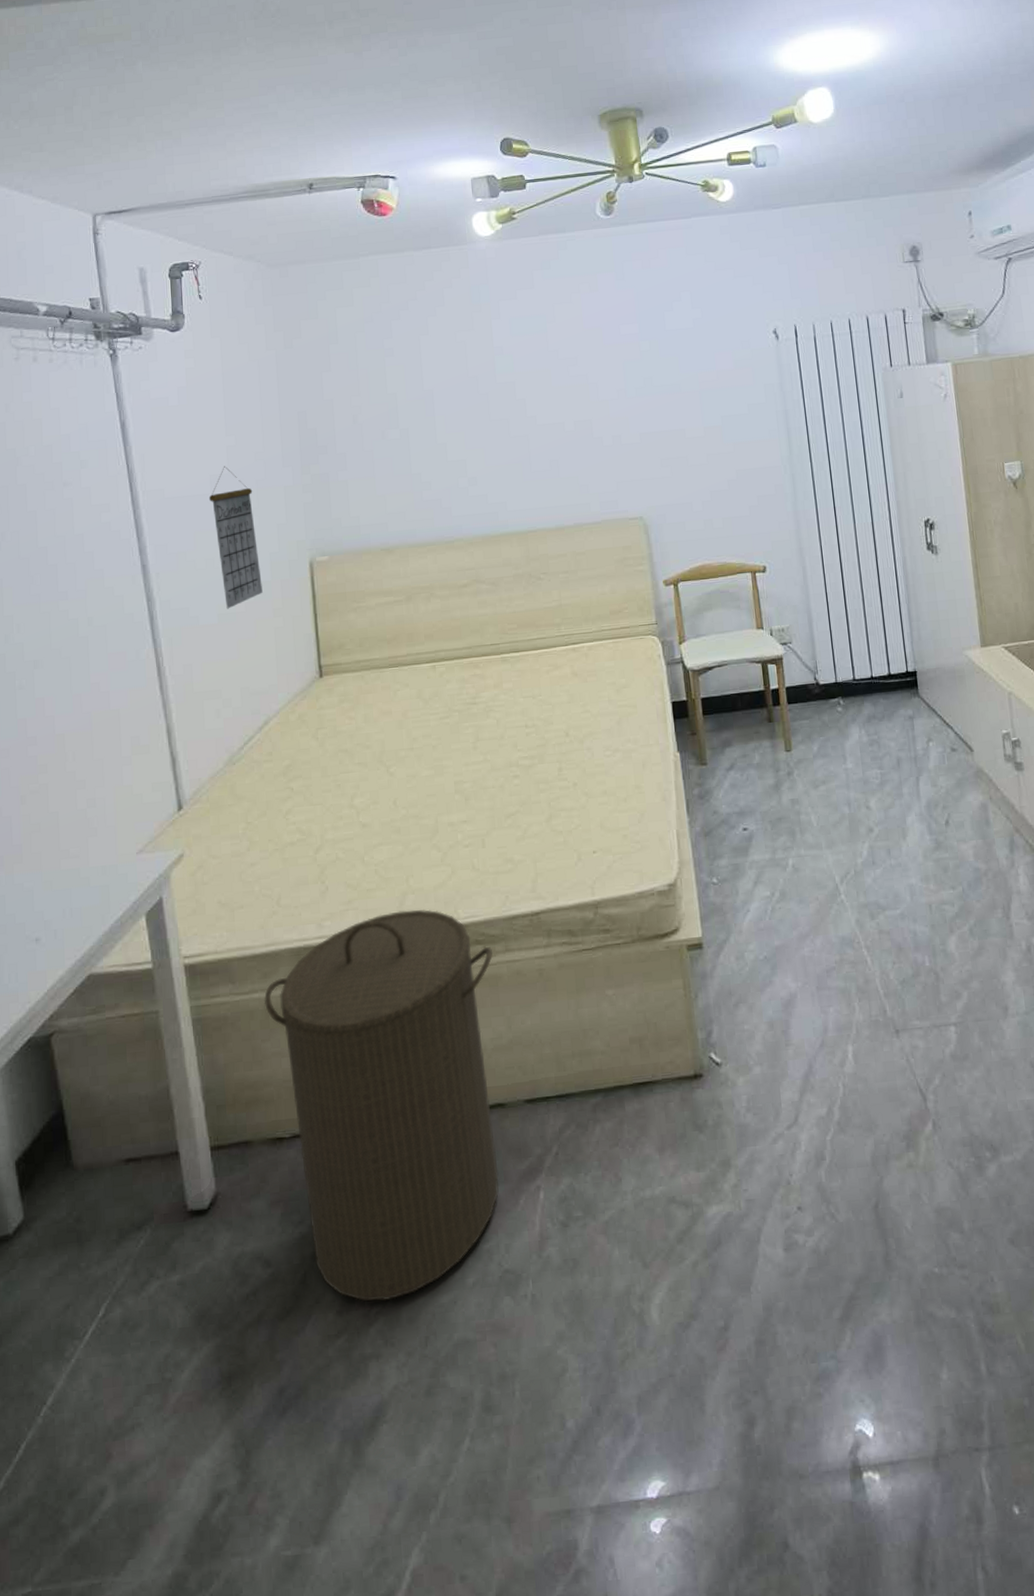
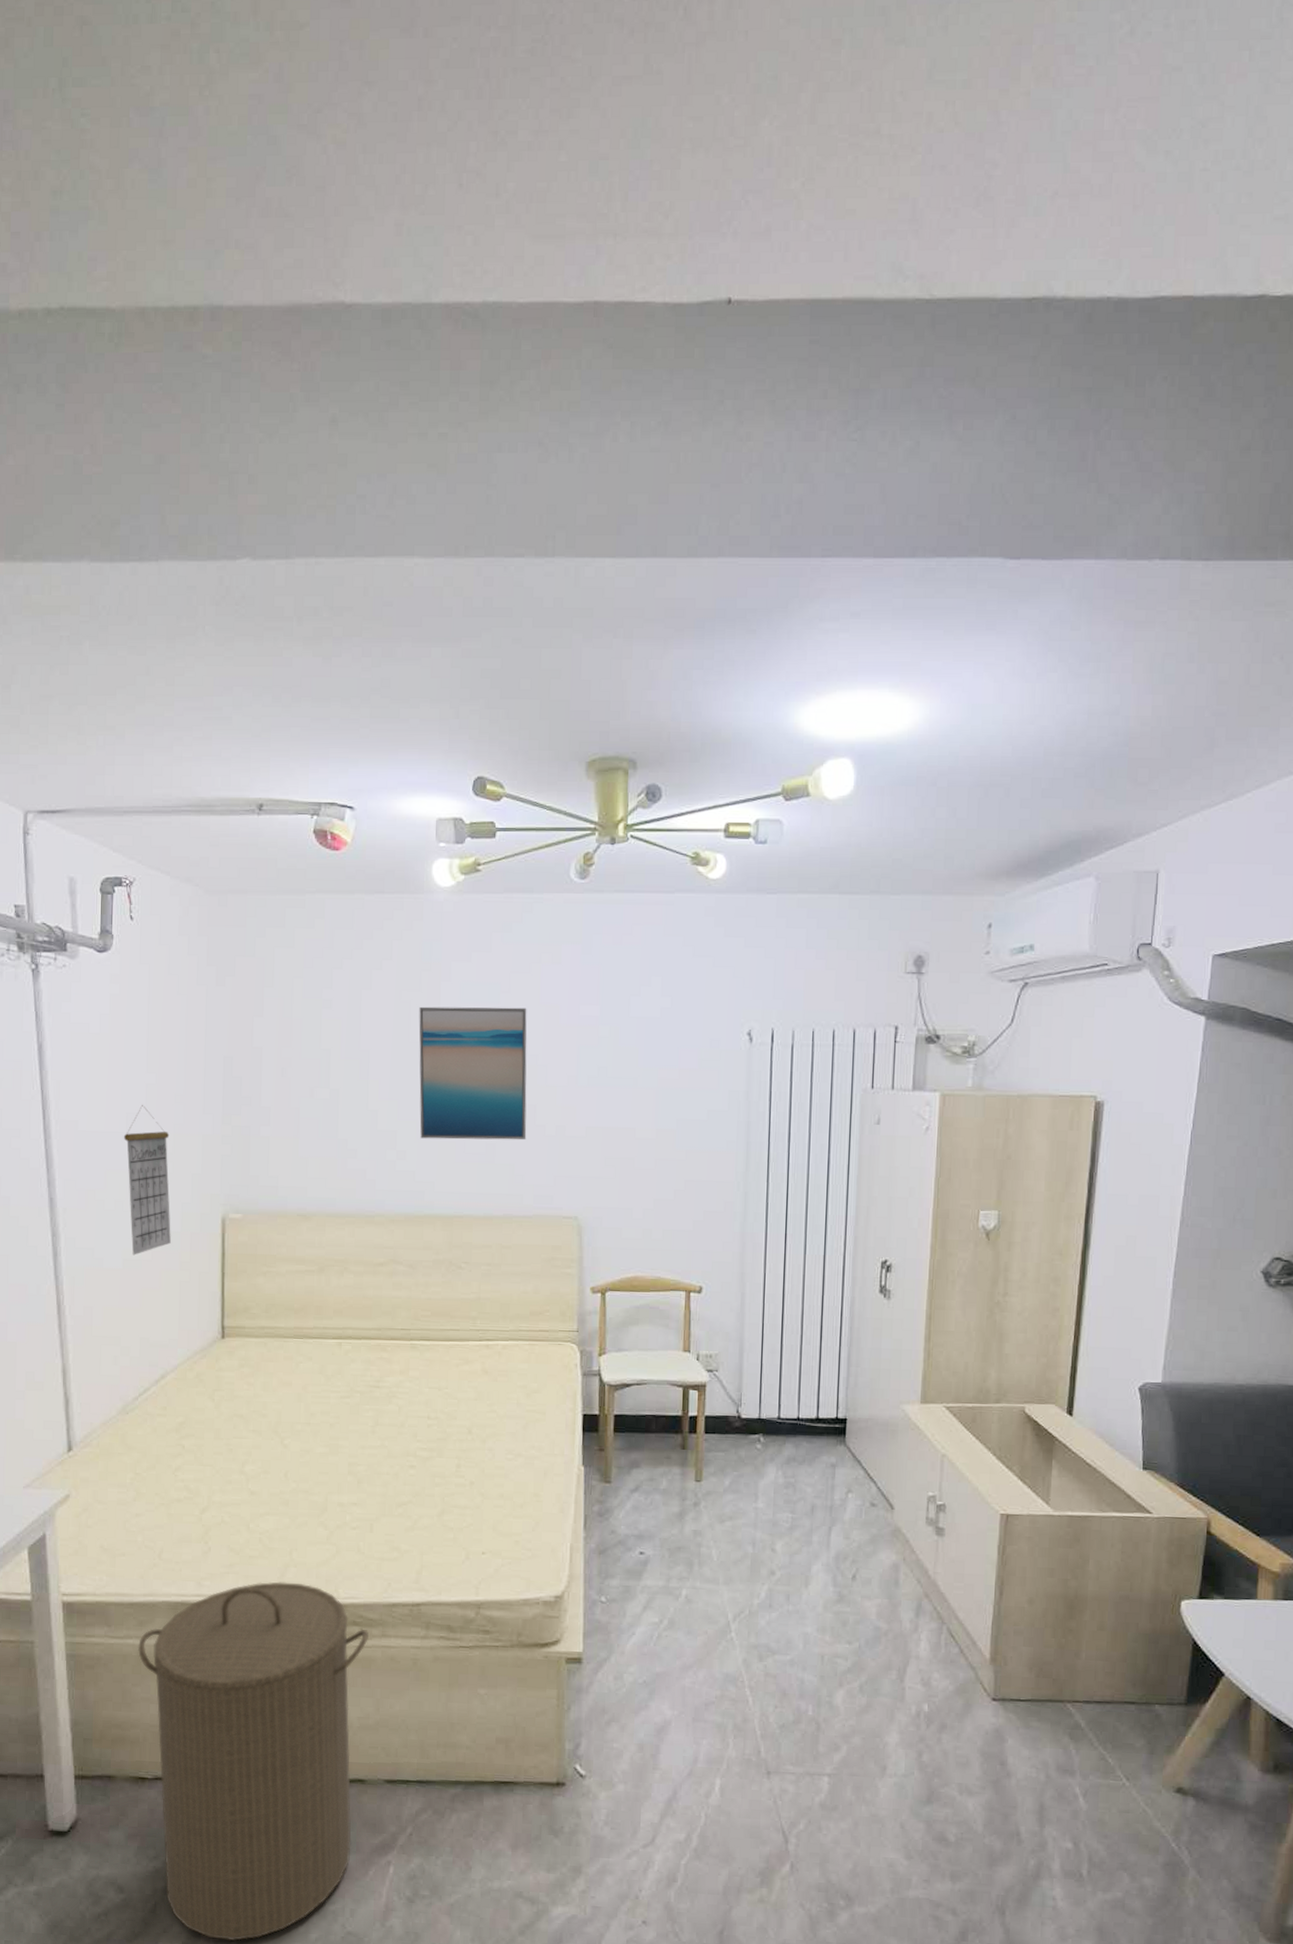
wall art: none [474,334,587,464] -> present [419,1006,527,1140]

